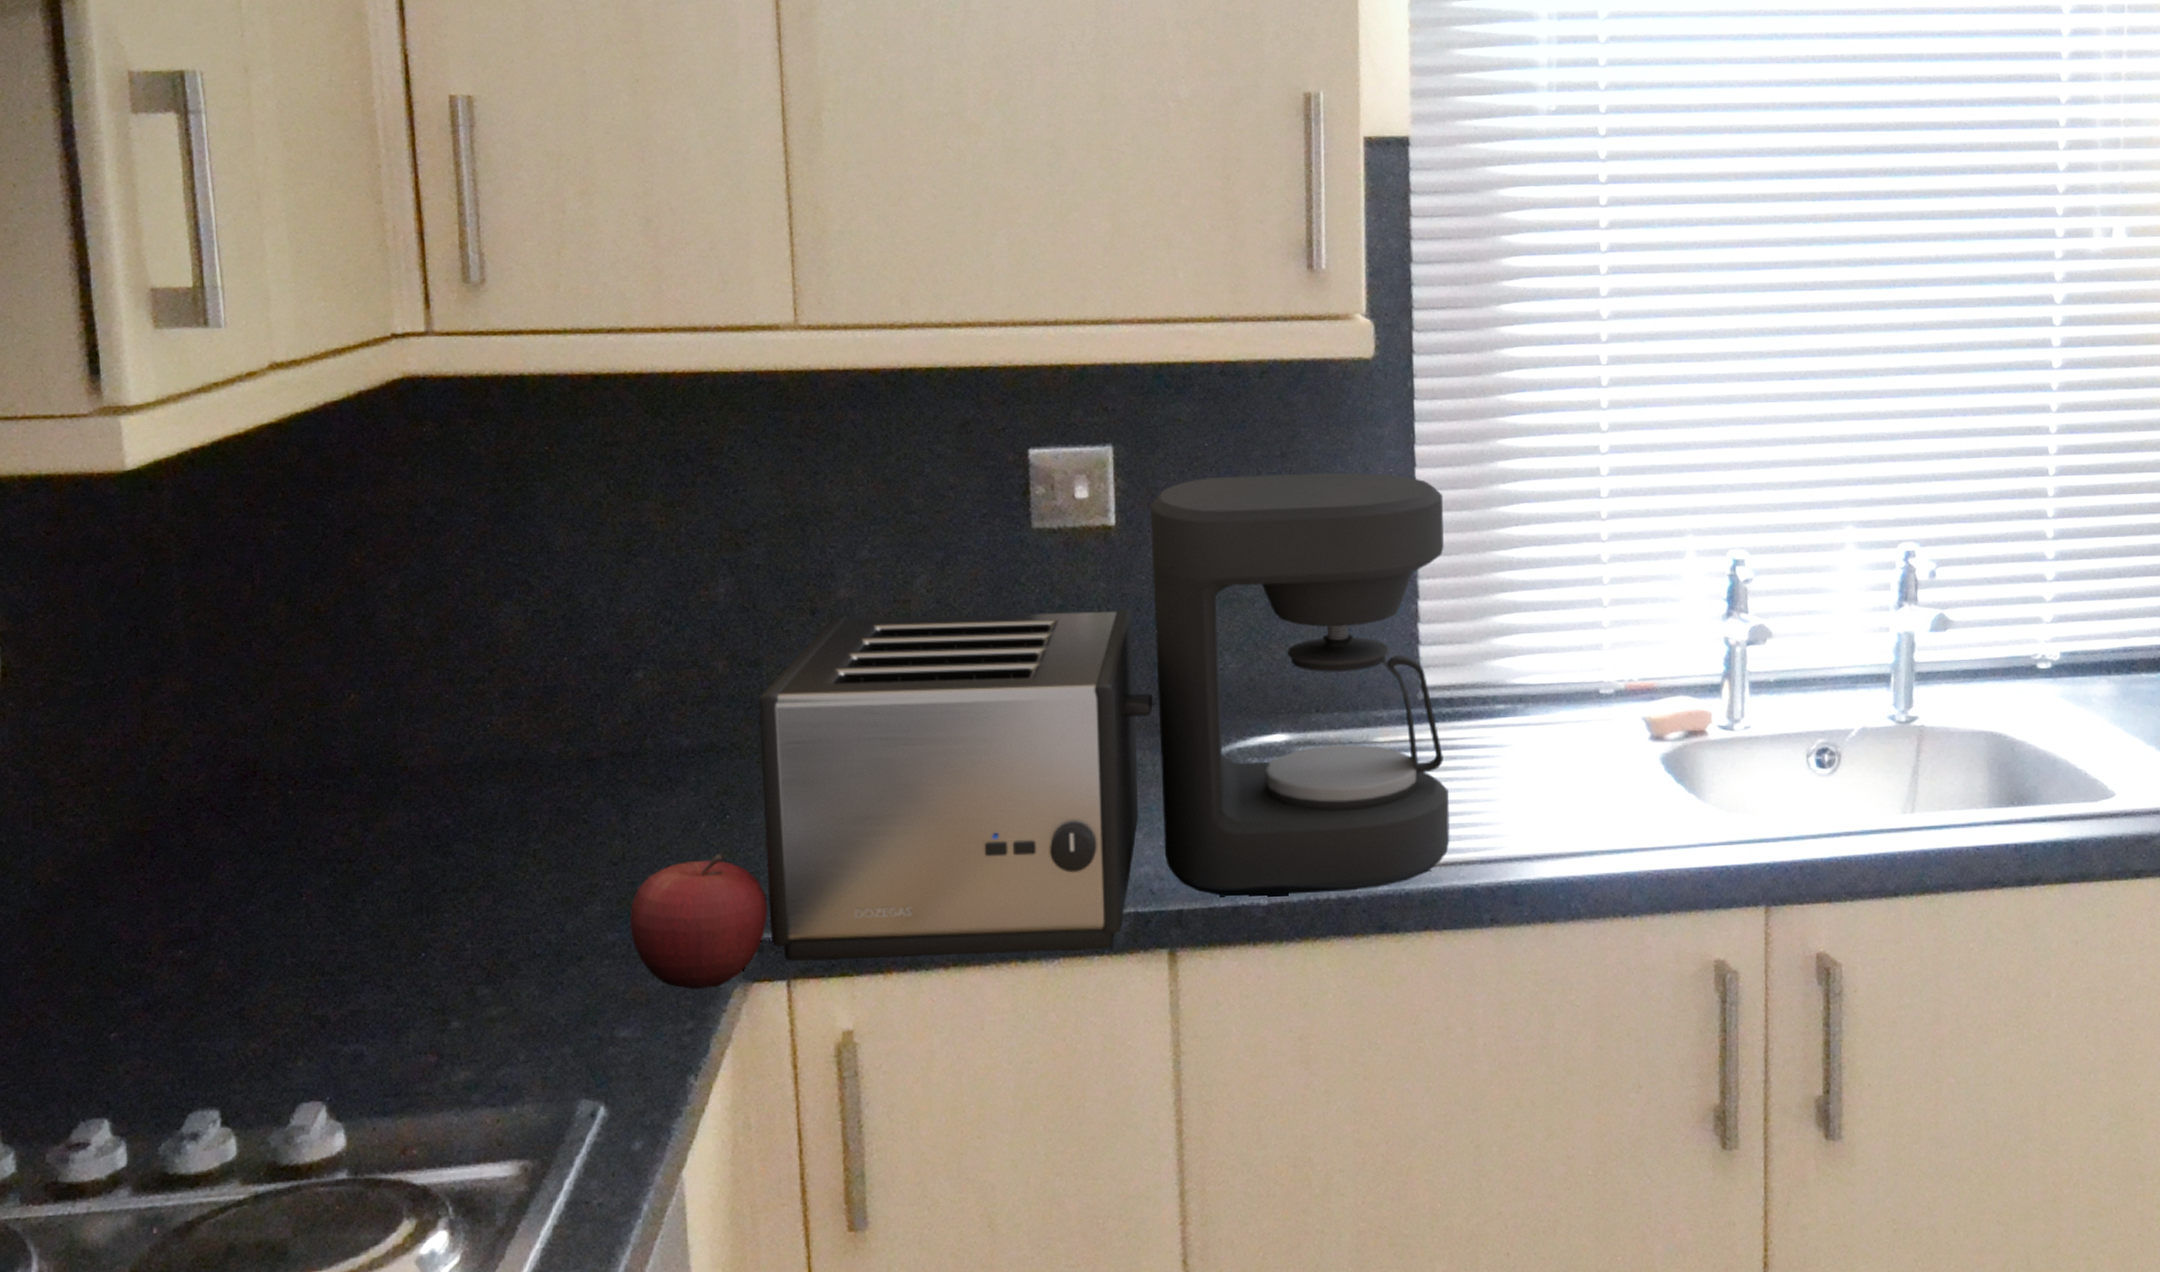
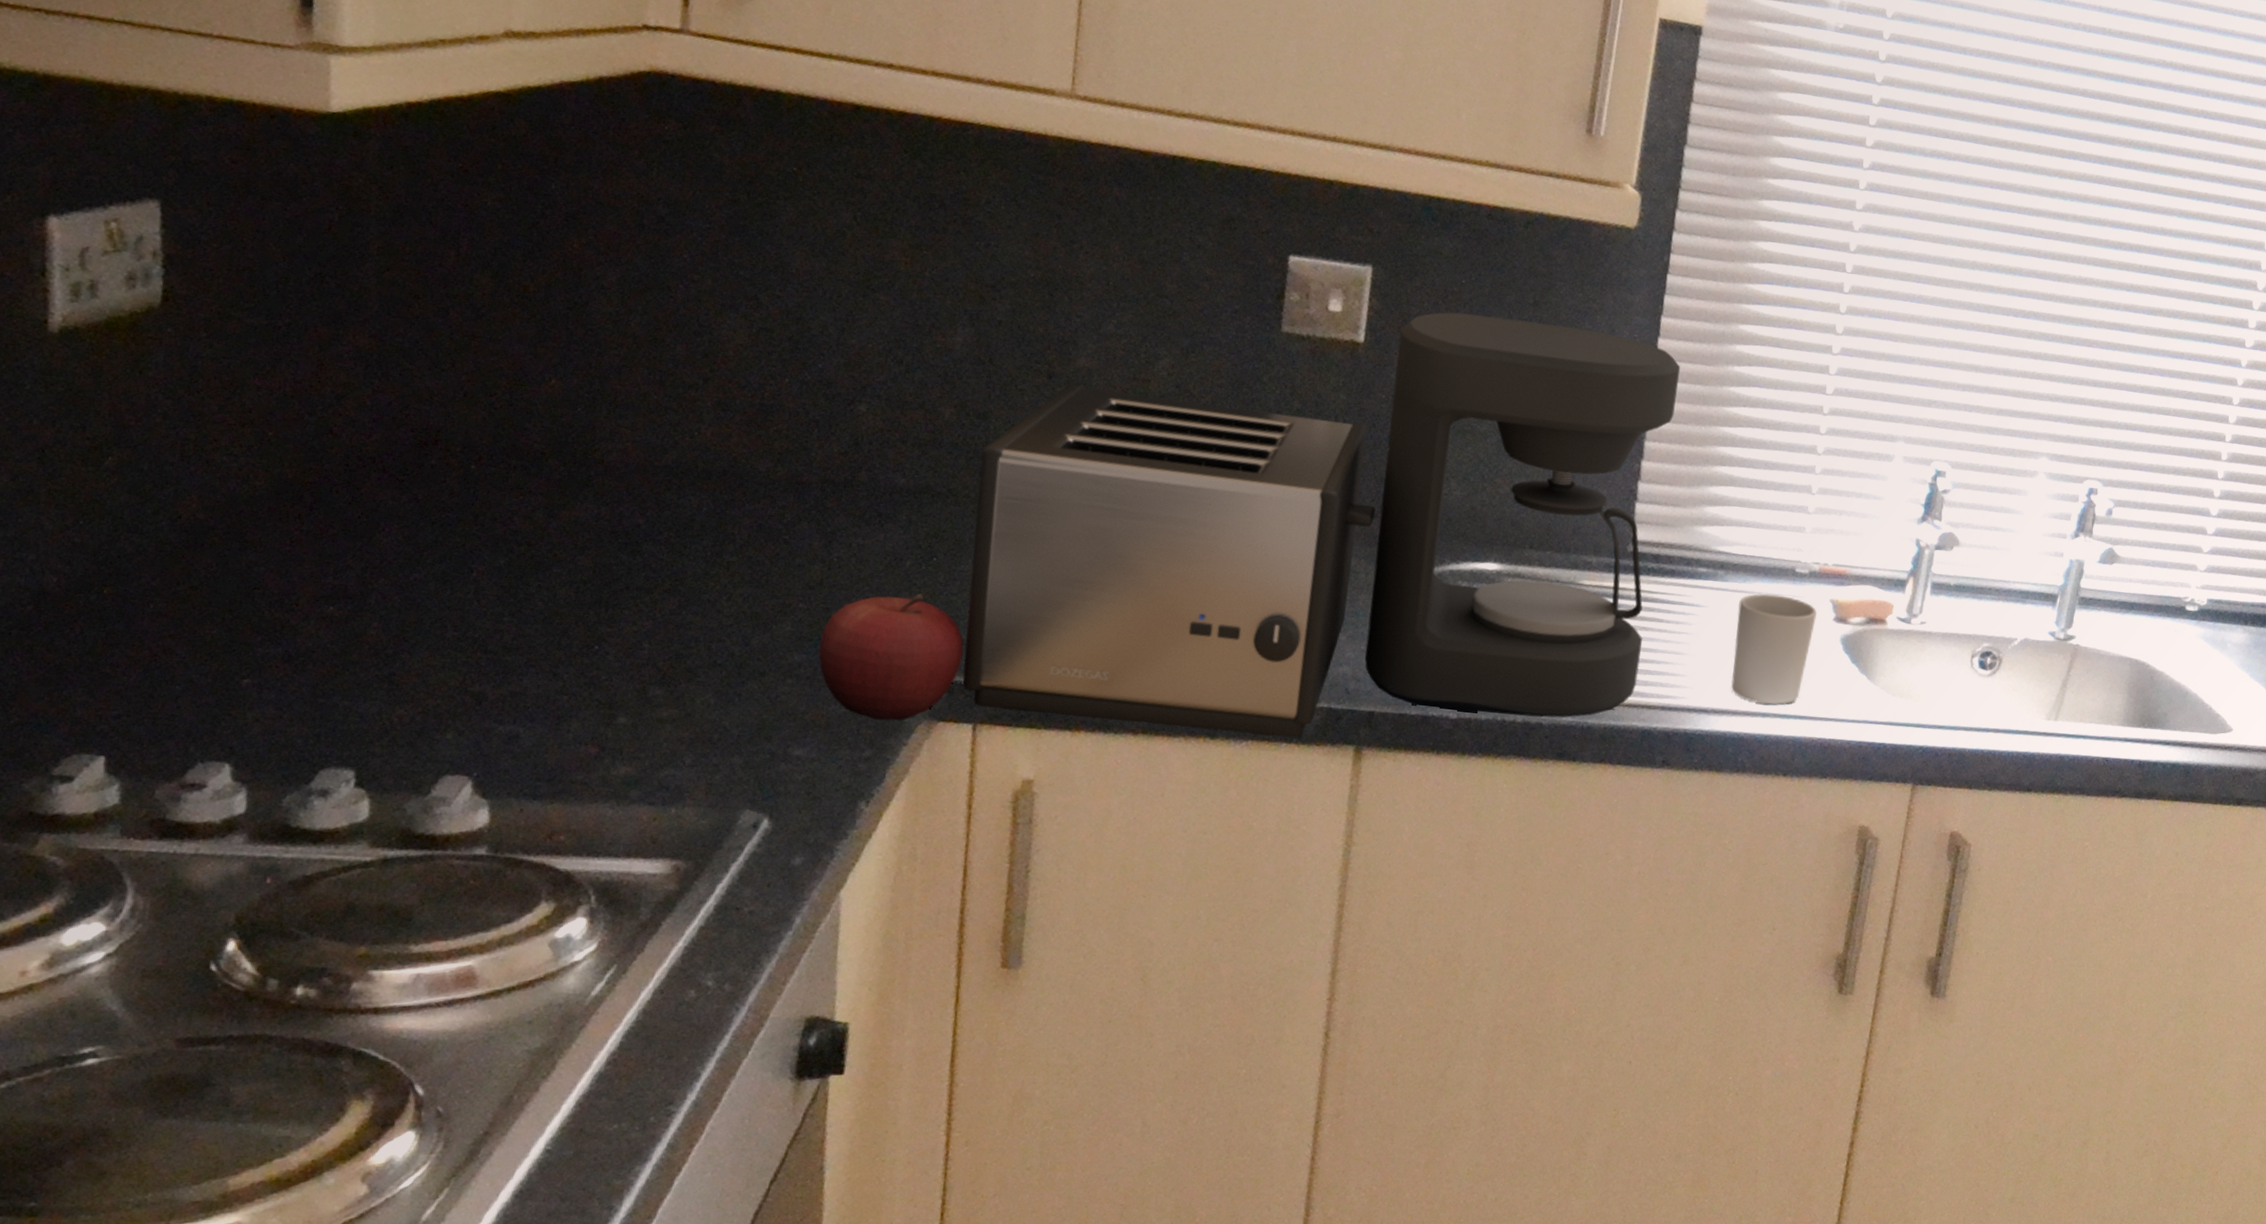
mug: none [1545,721,1630,842] -> present [1731,593,1817,705]

